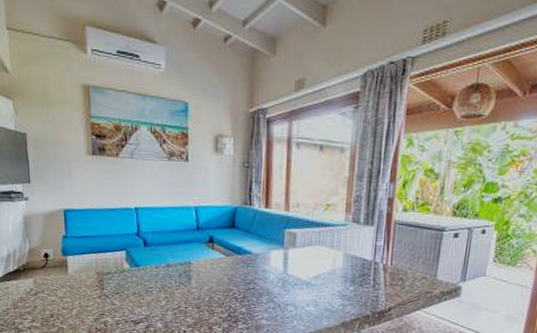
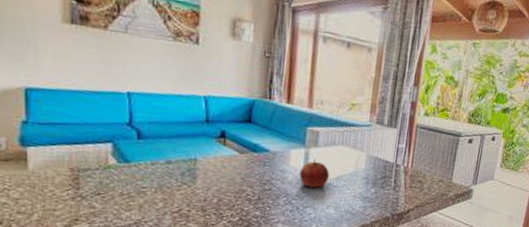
apple: none [280,258,308,287] -> present [300,158,329,188]

